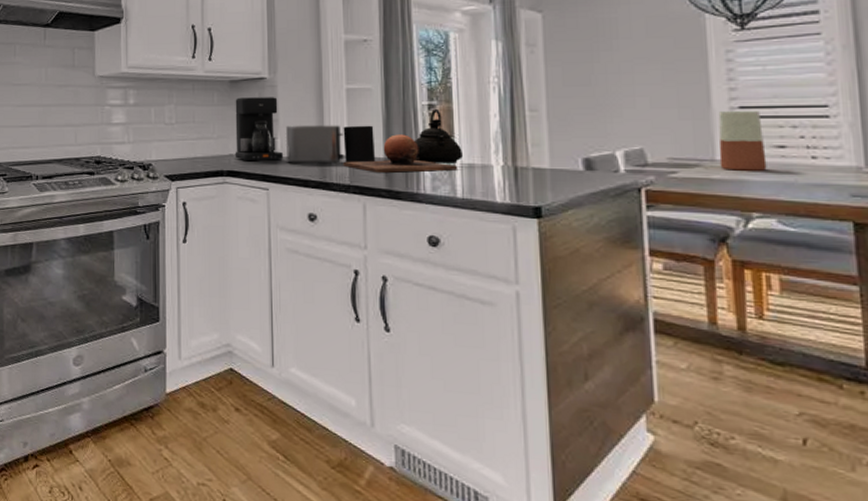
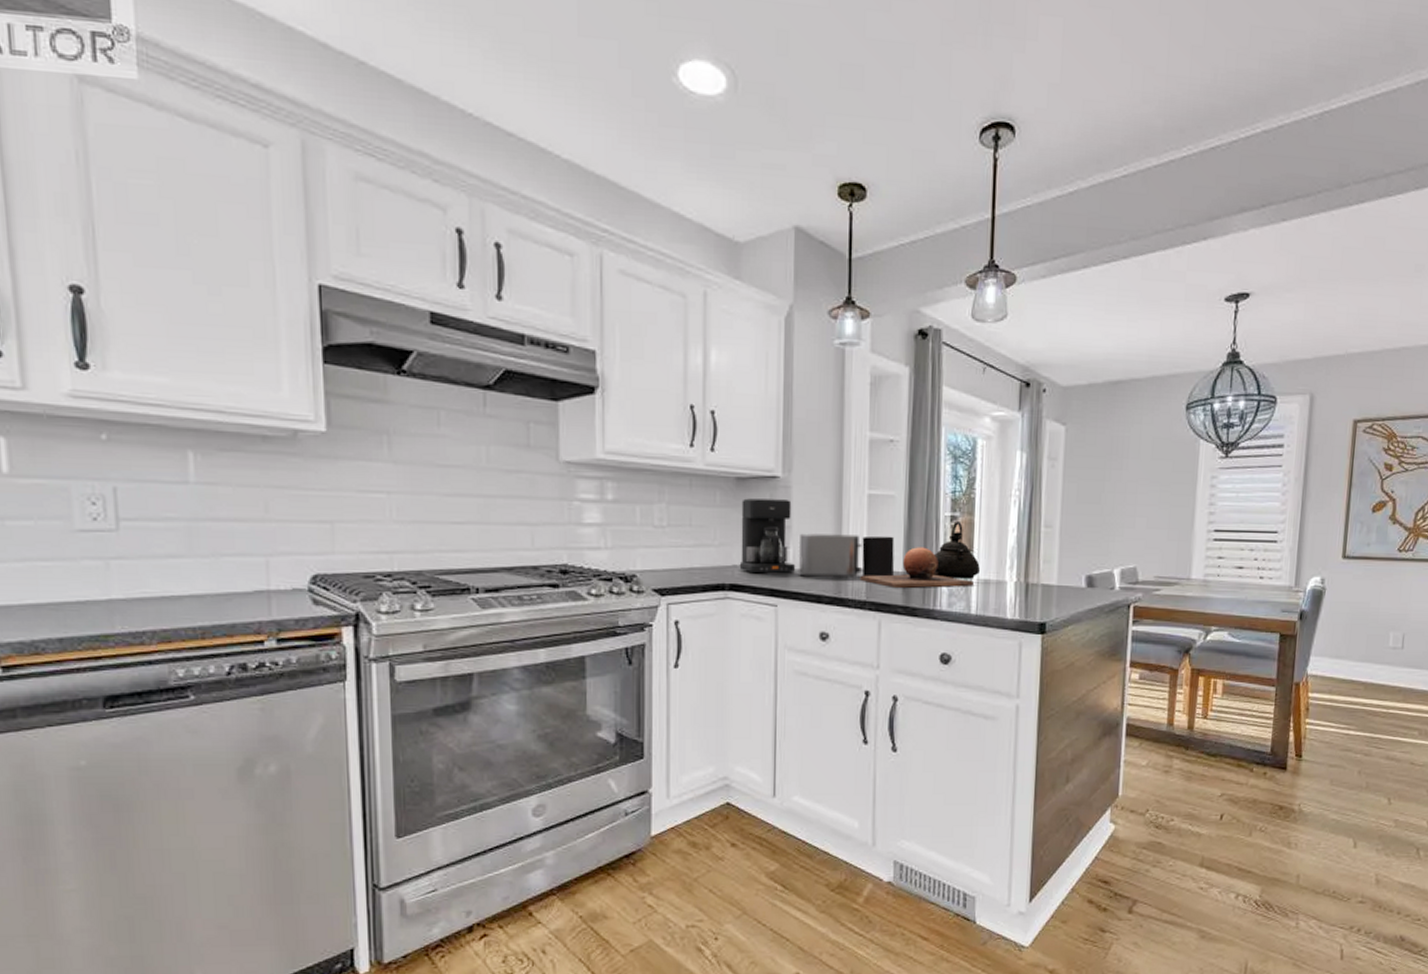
vase: present [718,111,767,171] -> none [1193,534,1229,589]

